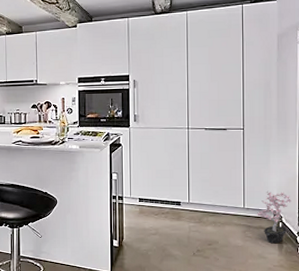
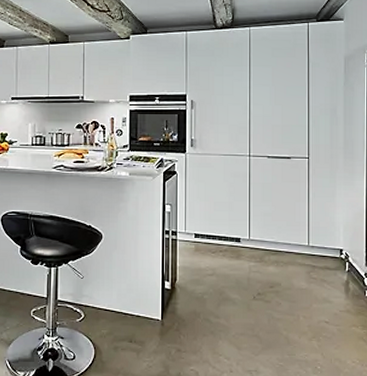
potted plant: present [257,191,291,244] -> none [322,227,358,286]

